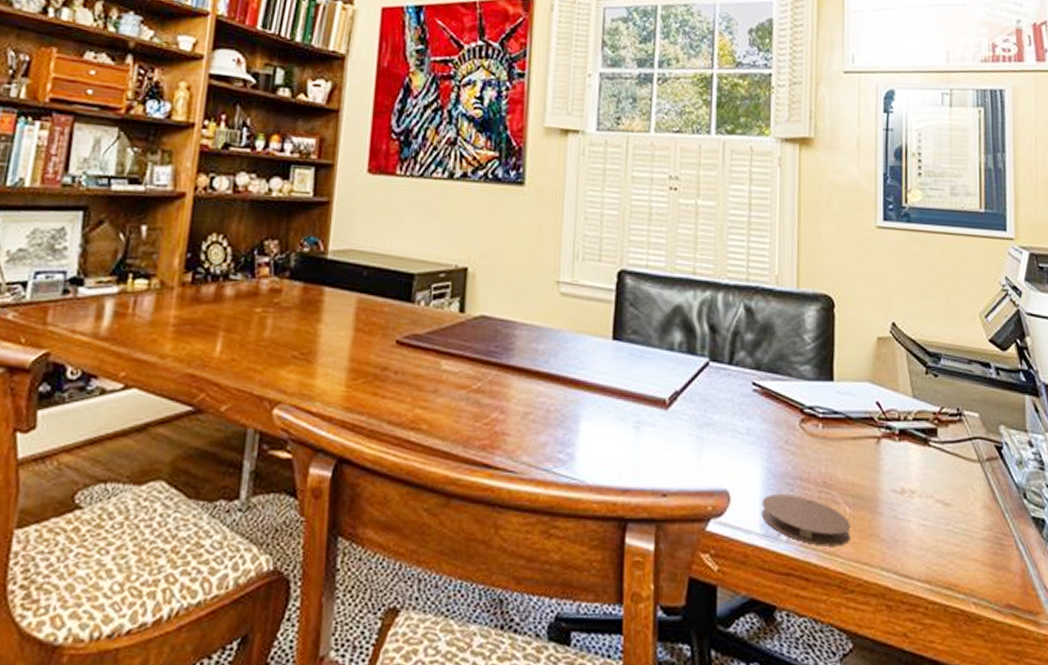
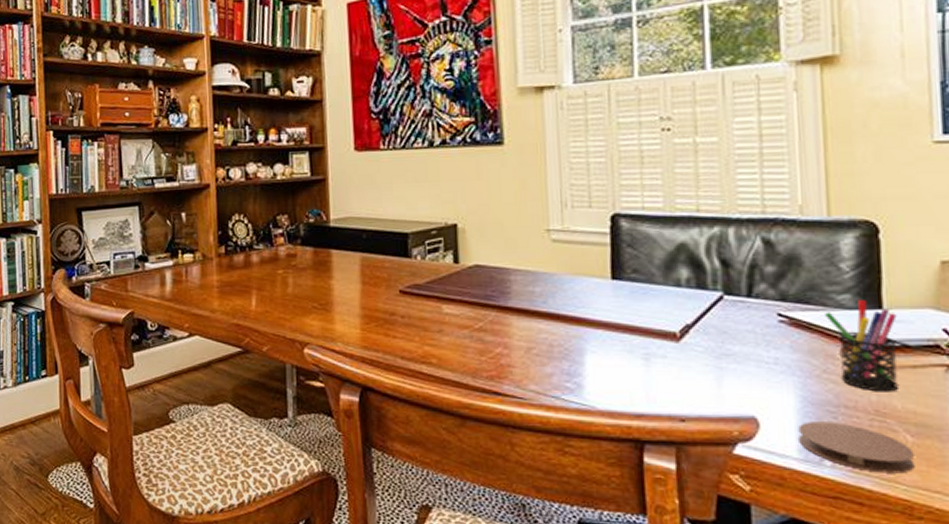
pen holder: none [789,370,844,464] -> present [823,299,898,392]

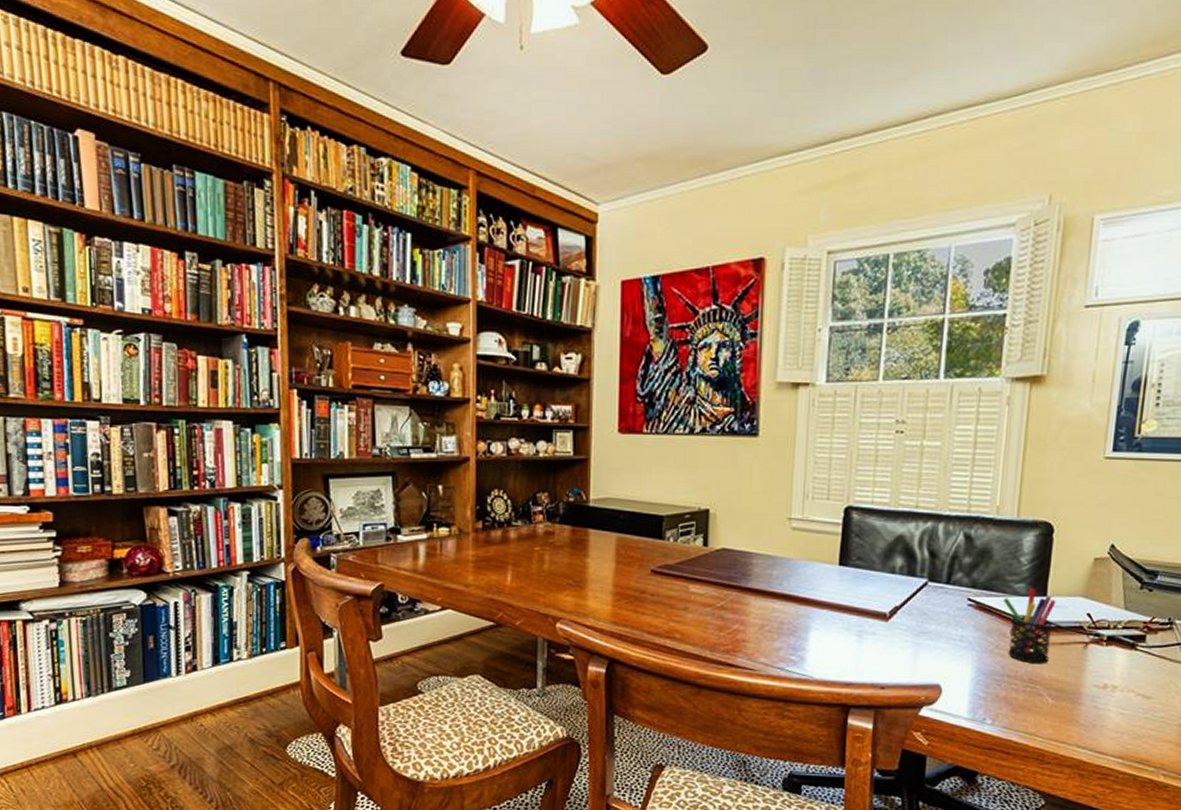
coaster: present [798,421,915,474] -> none [970,688,1052,729]

